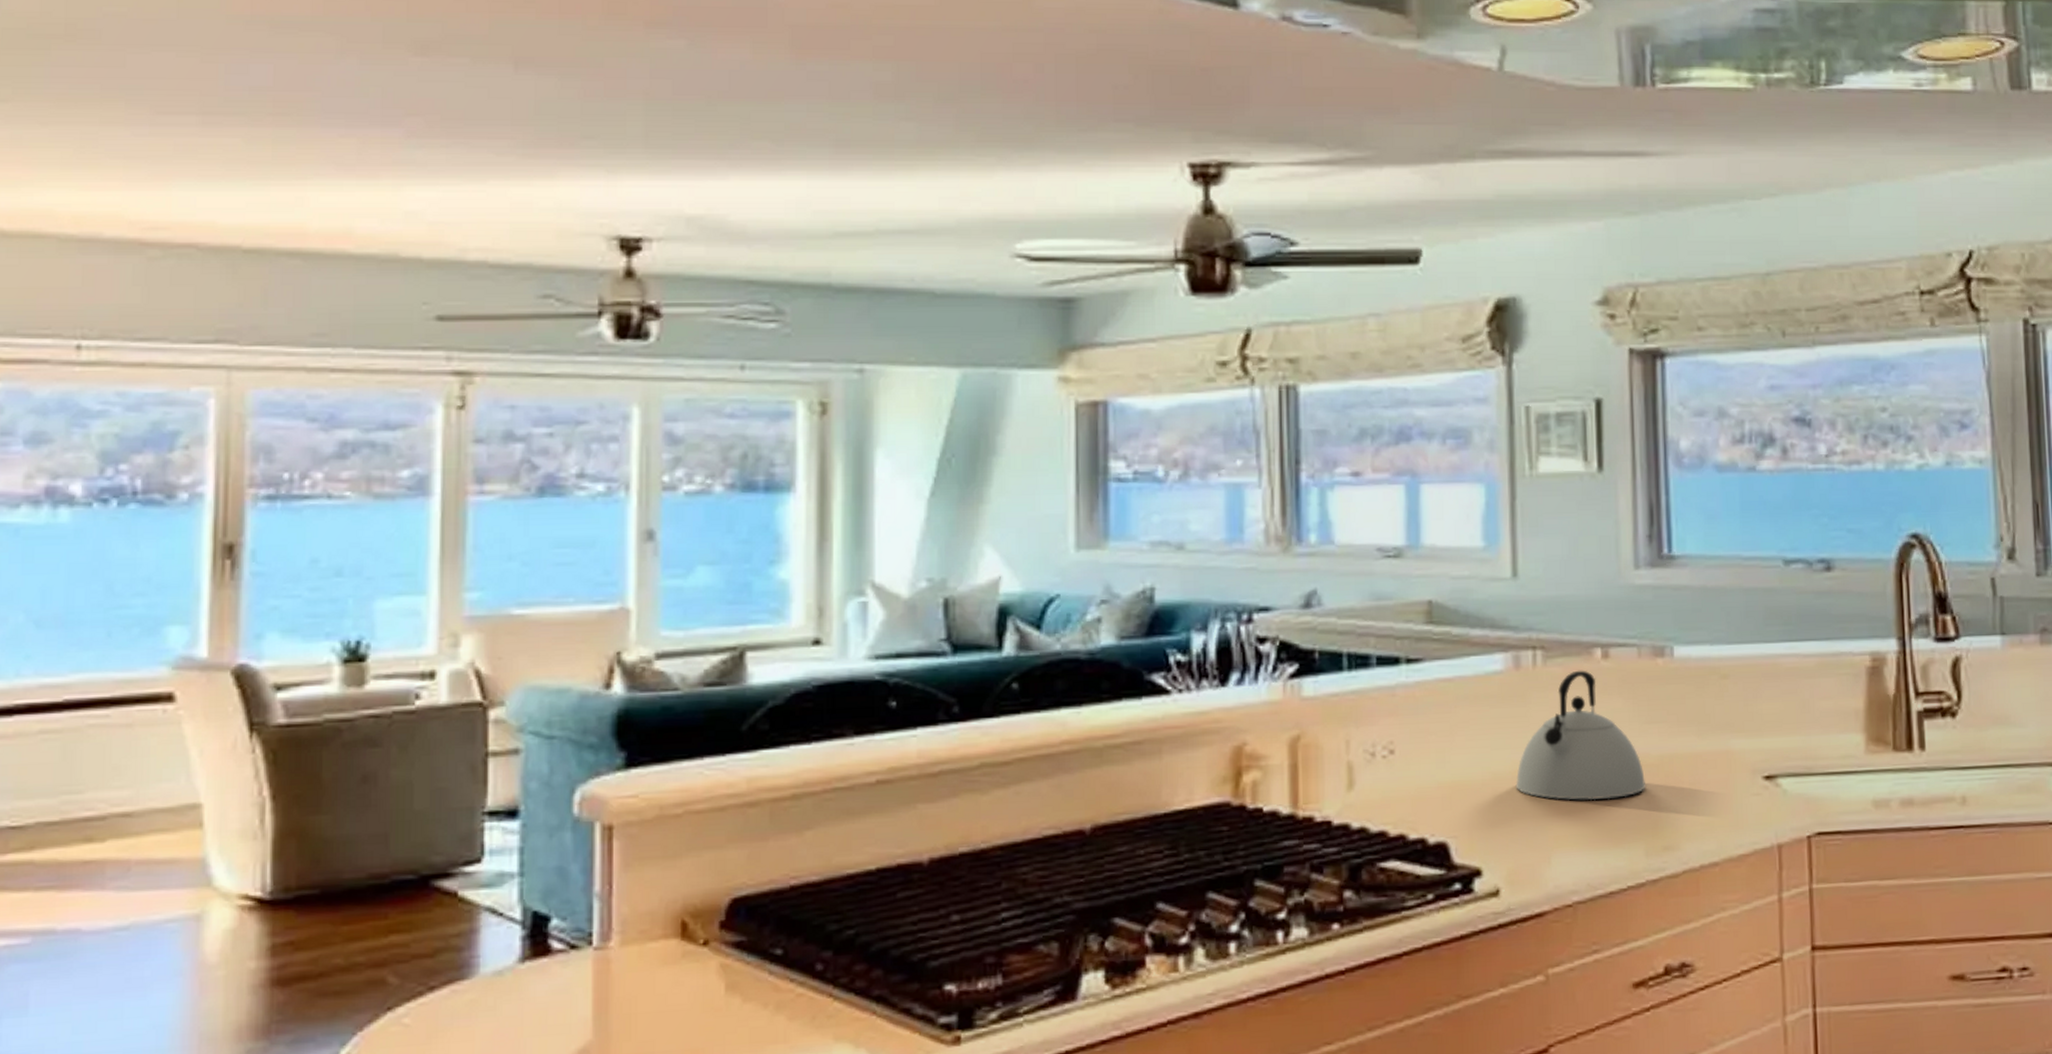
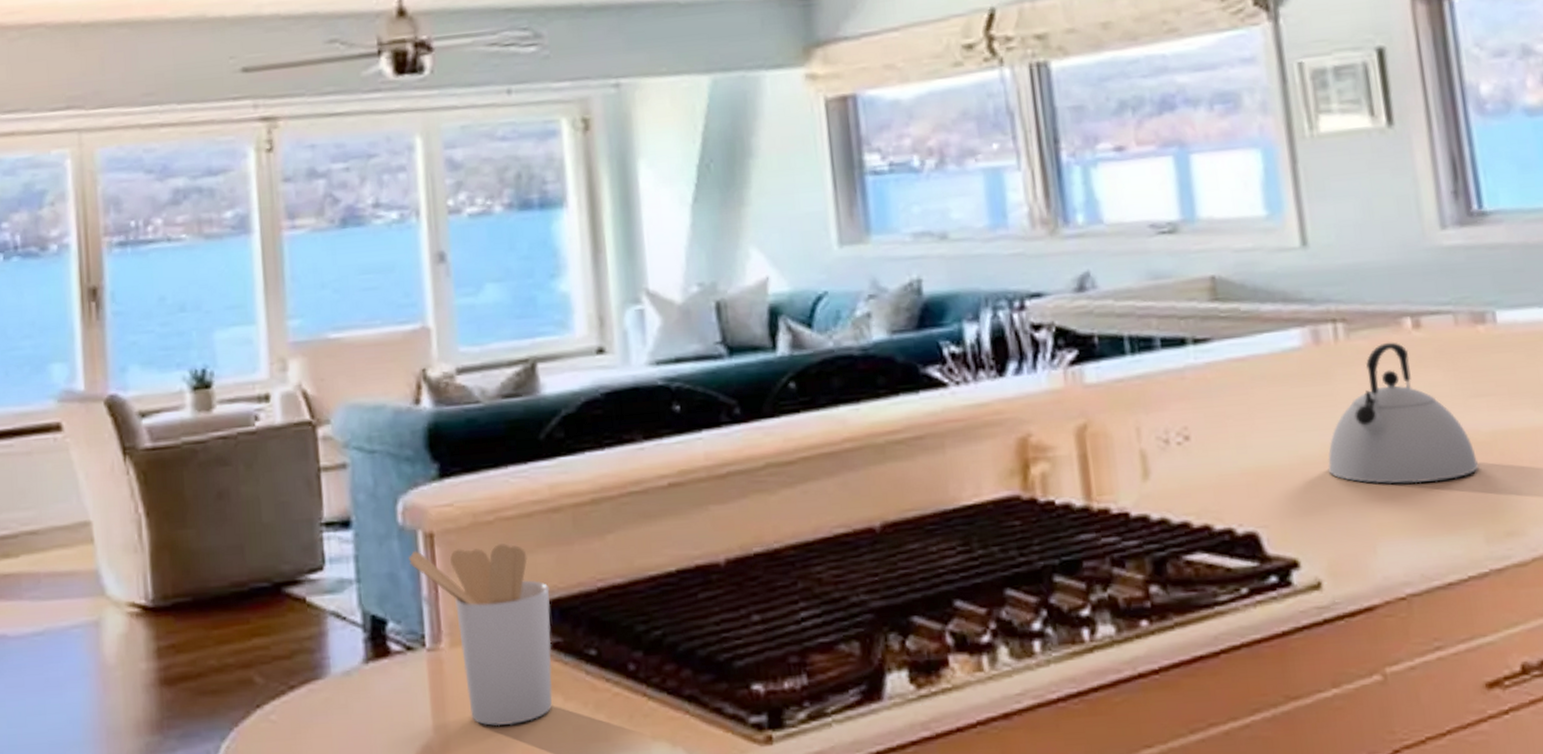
utensil holder: none [582,838,738,1029] -> present [409,544,553,727]

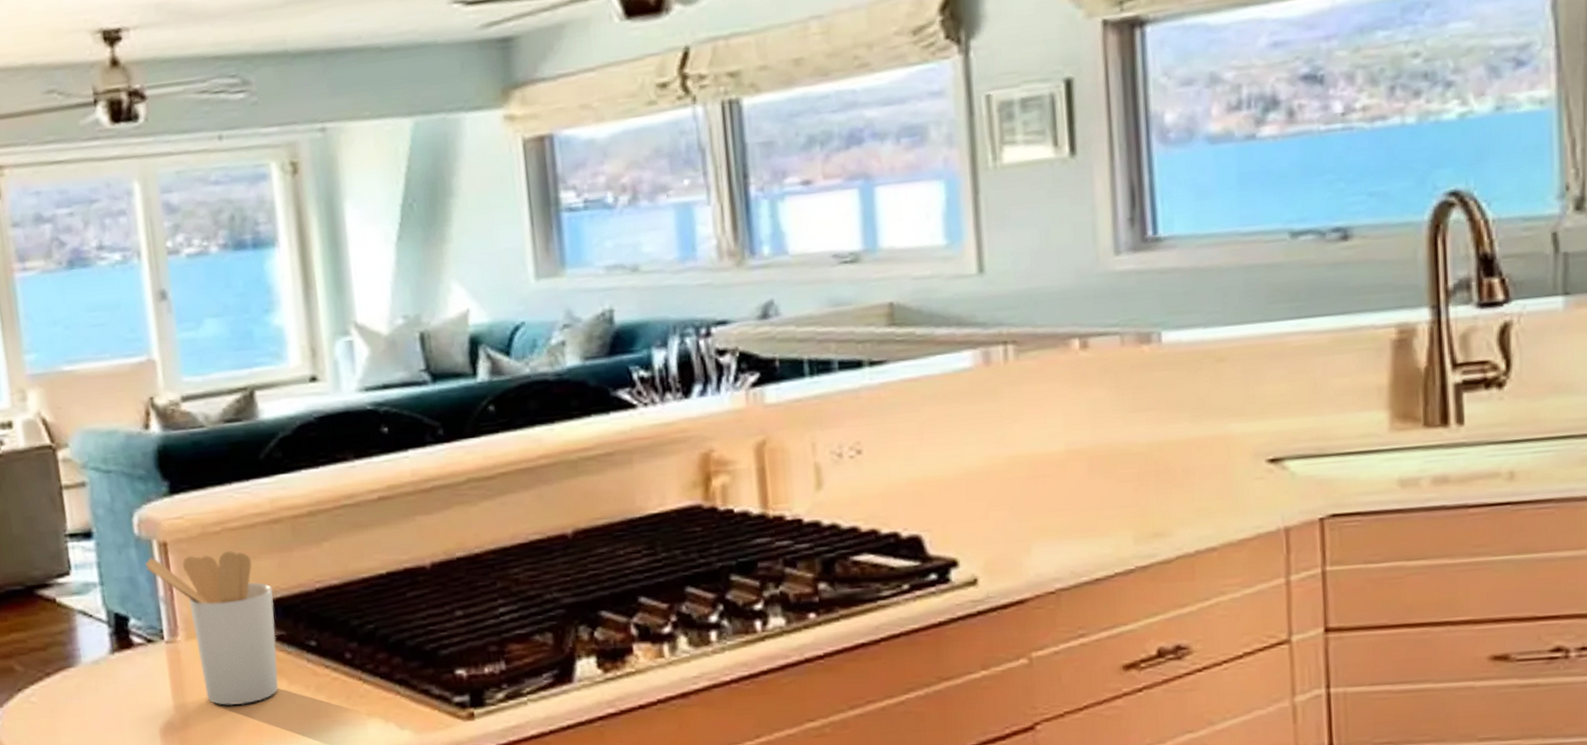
kettle: present [1327,342,1479,485] -> none [990,362,1134,492]

